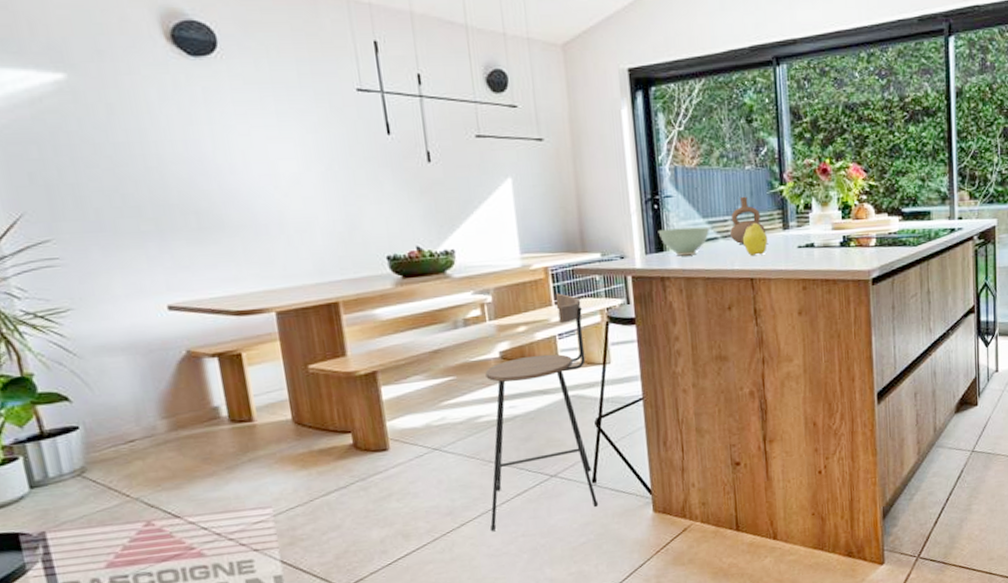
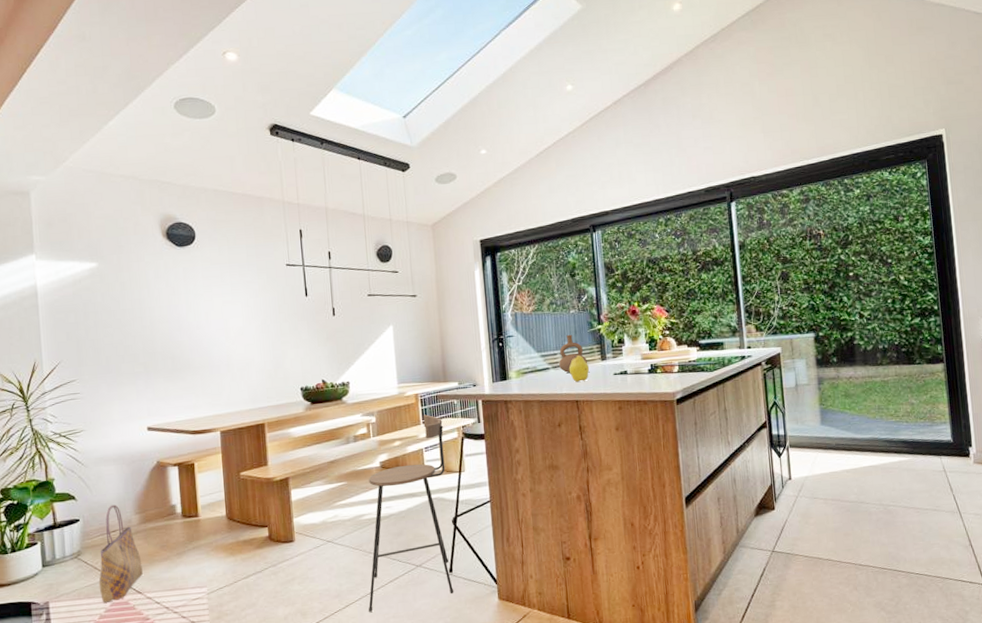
tote bag: none [113,407,180,531] -> present [98,504,143,603]
bowl: present [658,226,710,256] -> none [502,359,543,384]

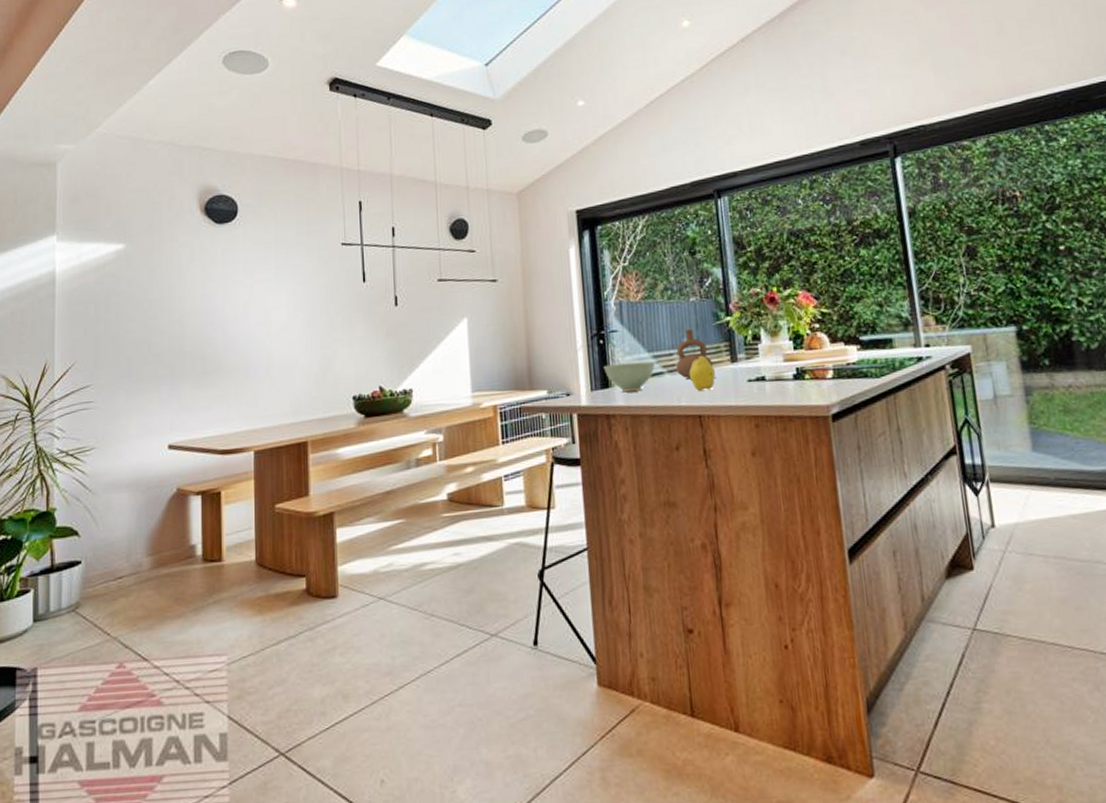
tote bag: present [98,504,143,603] -> none [97,543,151,672]
bar stool: present [368,414,454,612] -> none [428,432,540,697]
bowl: none [502,359,543,384] -> present [603,361,656,393]

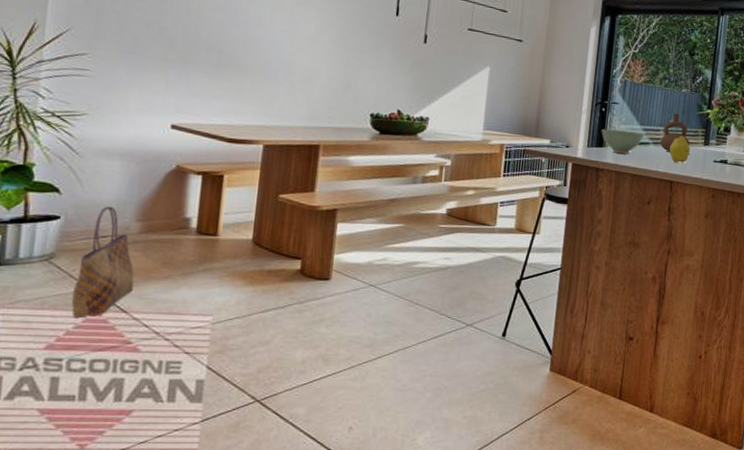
tote bag: none [97,543,151,672] -> present [71,206,134,317]

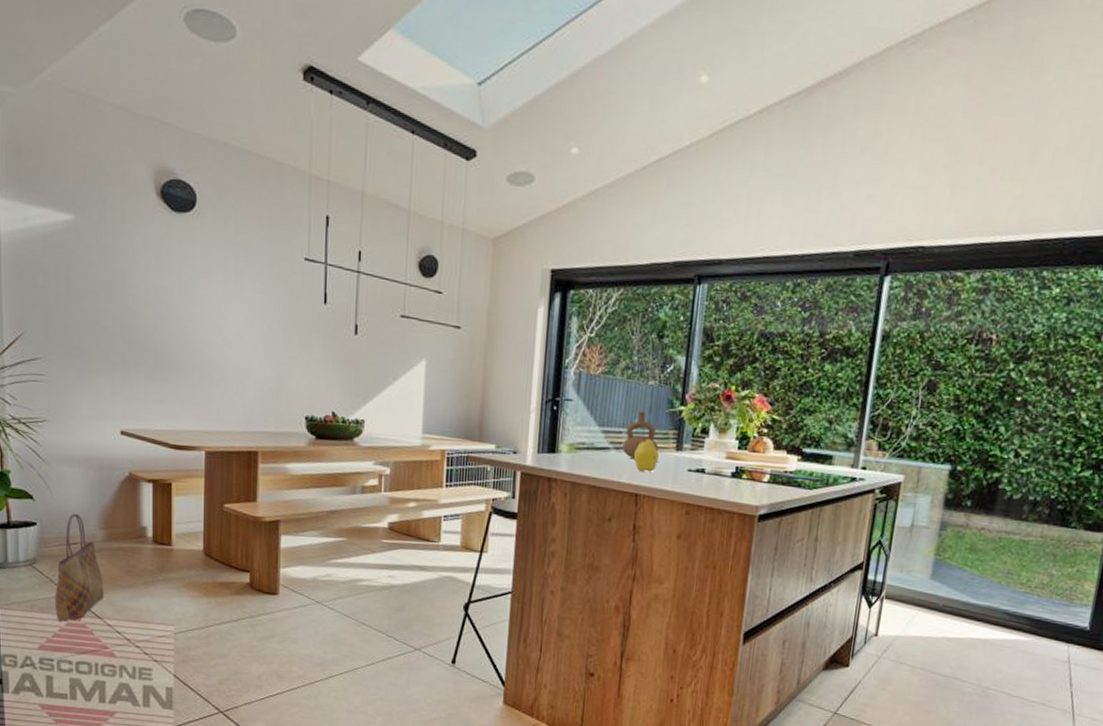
bowl: present [601,128,645,154] -> none [553,431,604,462]

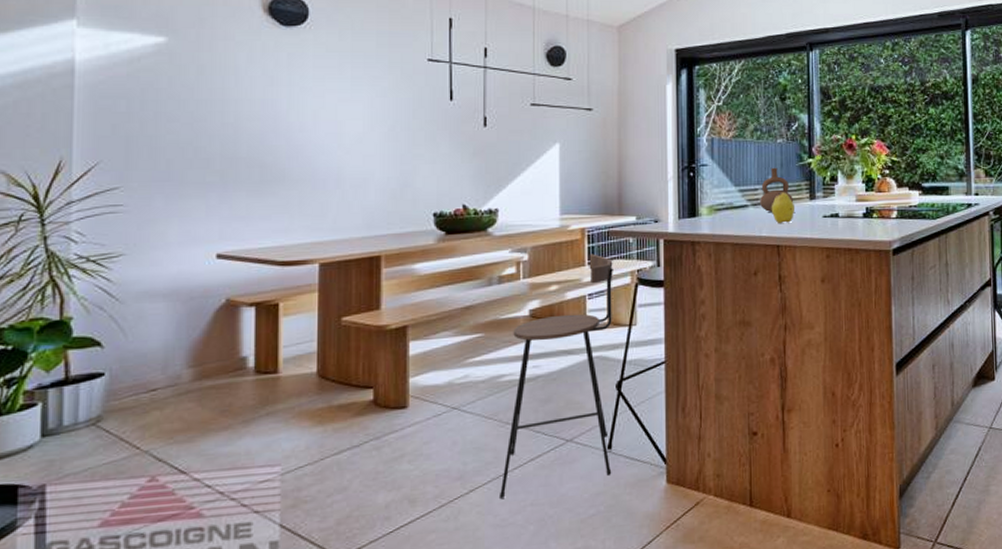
tote bag: present [54,513,104,621] -> none [124,354,191,486]
bar stool: none [354,476,470,689] -> present [500,253,613,498]

